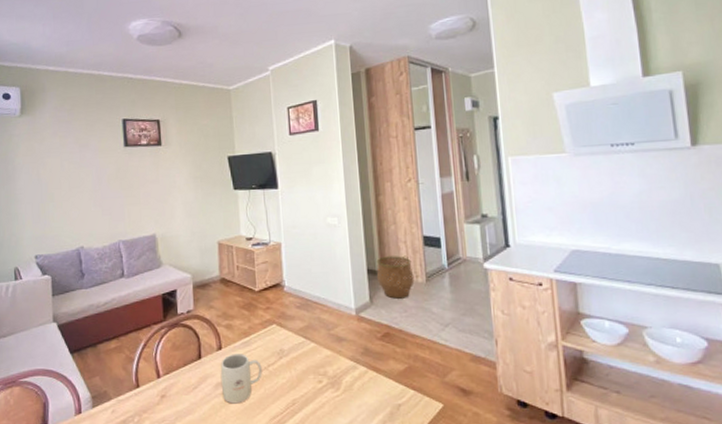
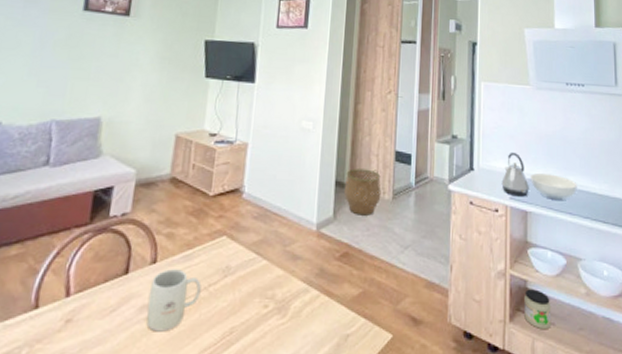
kettle: none [543,224,576,269] -> present [501,151,529,197]
bowl: none [576,243,635,270] -> present [530,173,577,201]
jar: none [581,359,616,398] -> present [524,289,551,330]

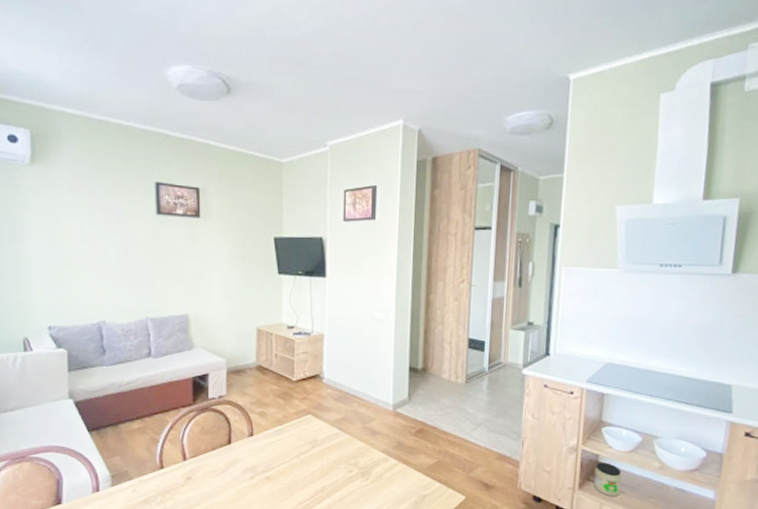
mug: present [146,269,201,332] -> none [250,441,293,489]
basket: present [343,169,381,216] -> none [417,356,455,398]
kettle: present [501,151,529,197] -> none [578,337,608,380]
bowl: present [530,173,577,201] -> none [610,358,662,384]

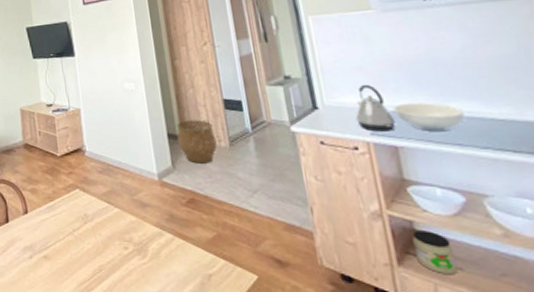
basket: none [417,356,455,398] -> present [176,119,218,164]
kettle: none [578,337,608,380] -> present [356,84,396,132]
bowl: none [610,358,662,384] -> present [393,103,465,132]

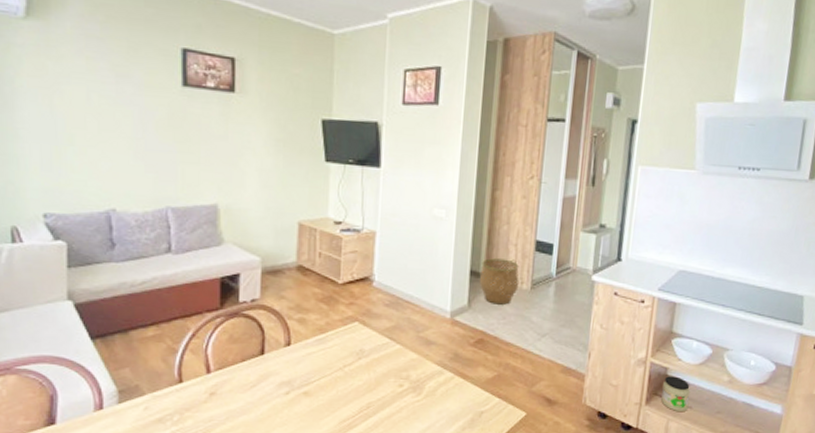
kettle: present [356,84,396,132] -> none [650,242,681,289]
bowl: present [393,103,465,132] -> none [683,265,735,293]

